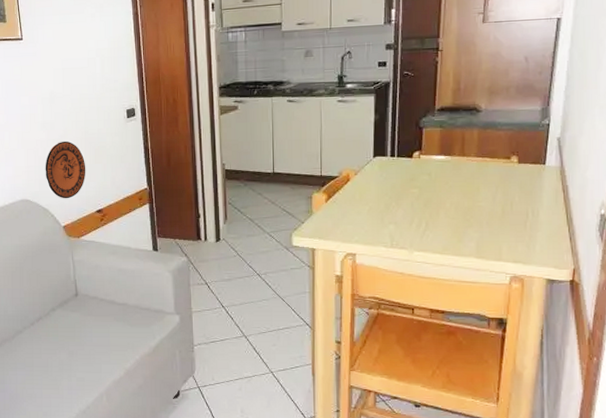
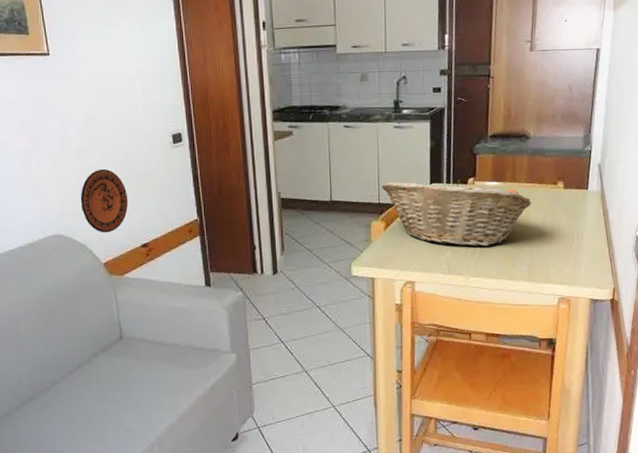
fruit basket: none [324,153,482,221] -> present [382,179,532,247]

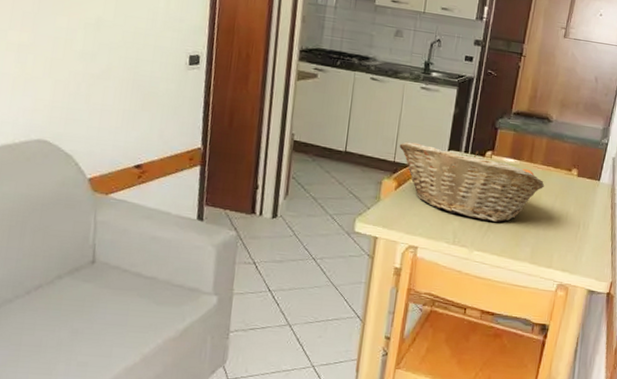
decorative plate: present [80,168,129,233] -> none [75,78,130,147]

